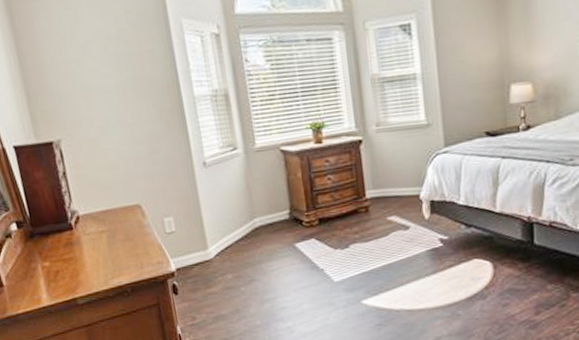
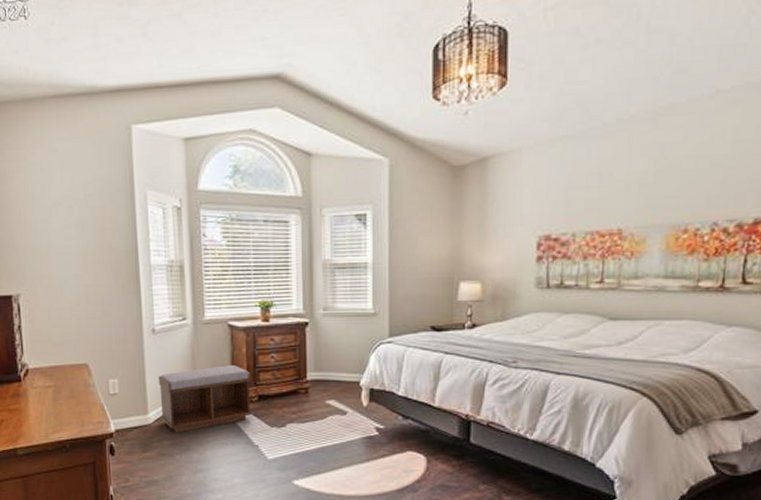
bench: none [214,191,314,265] -> present [158,365,252,433]

